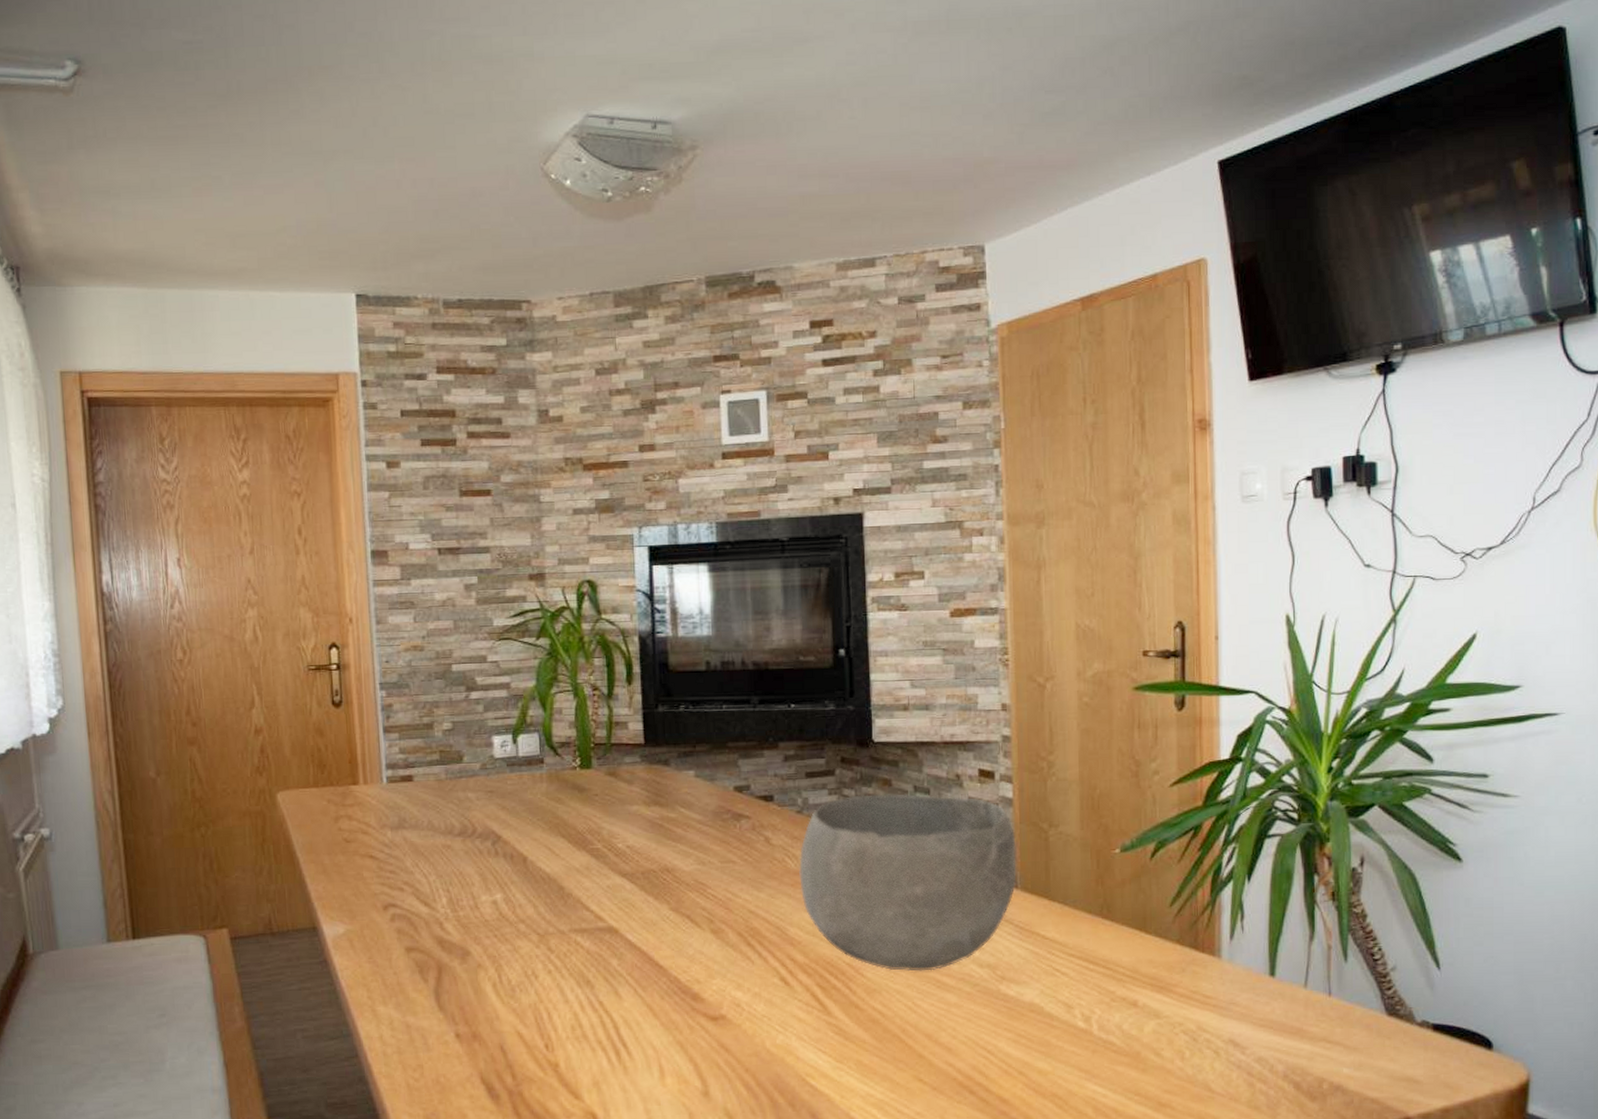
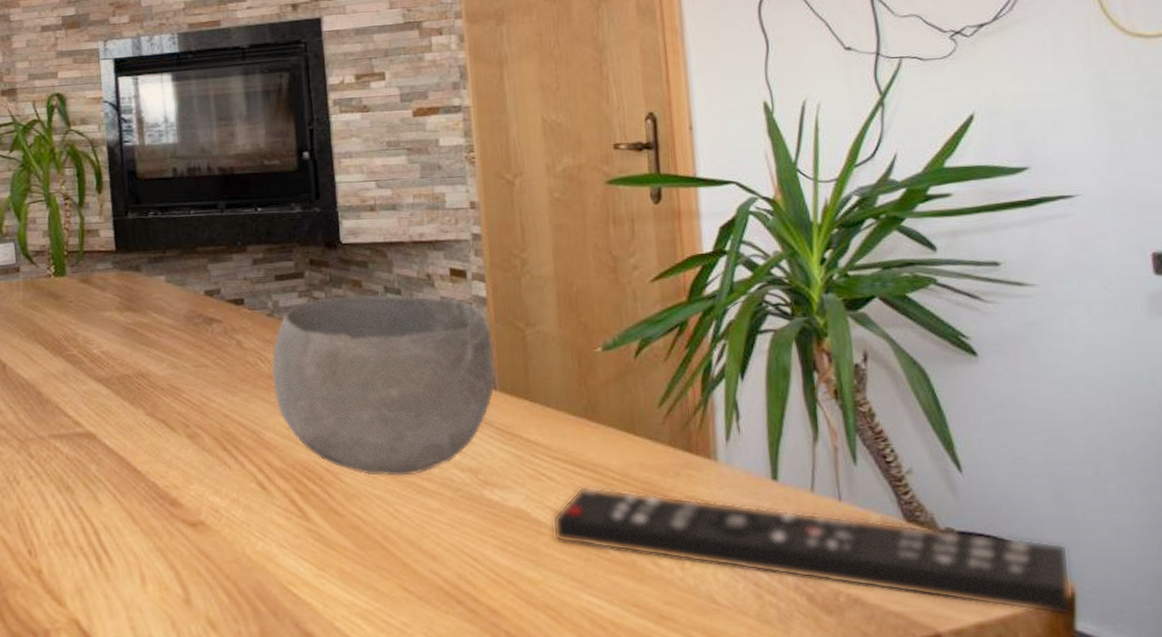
remote control: none [1063,981,1527,1100] -> present [552,485,1074,616]

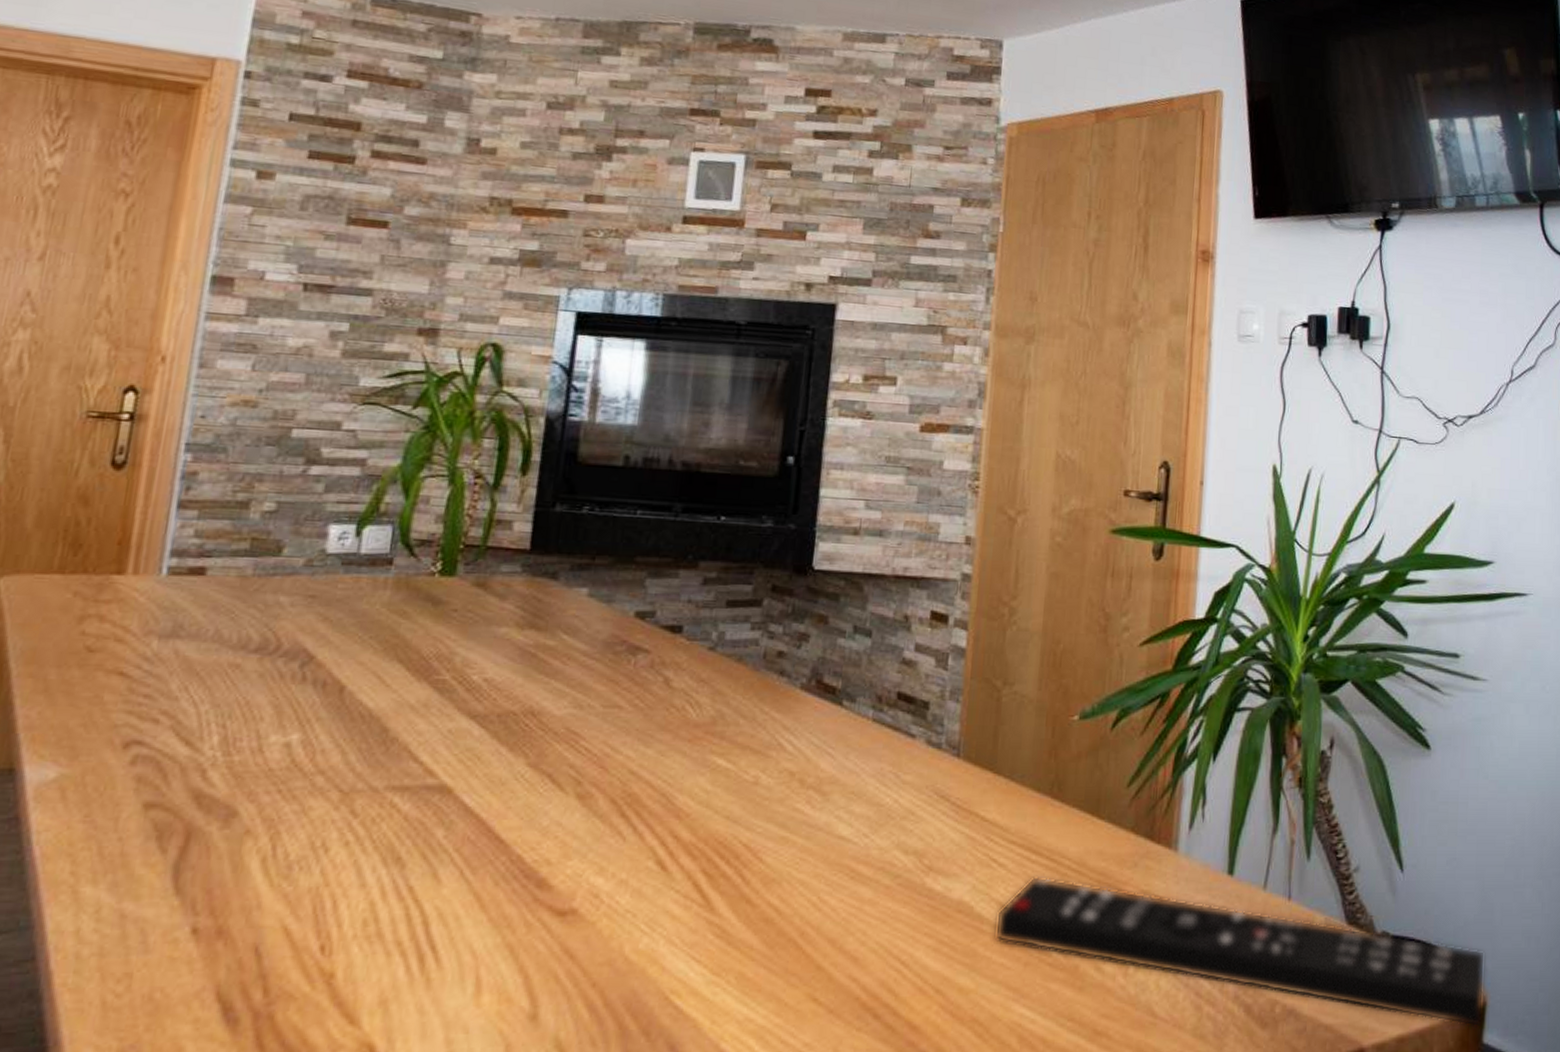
bowl: present [271,294,495,476] -> none [698,632,964,857]

